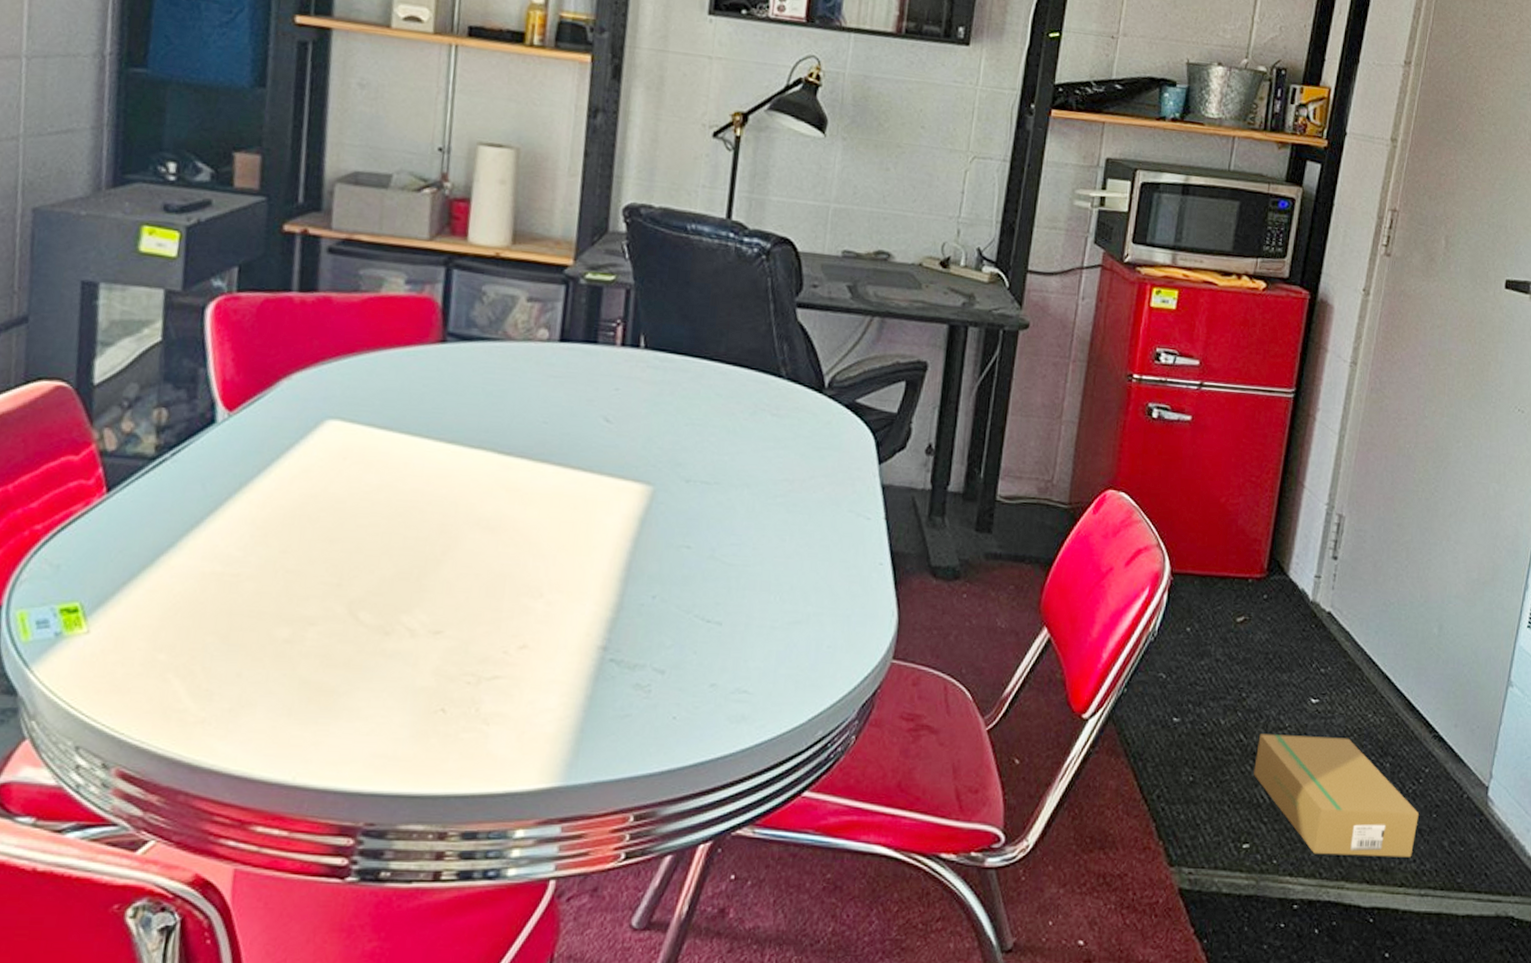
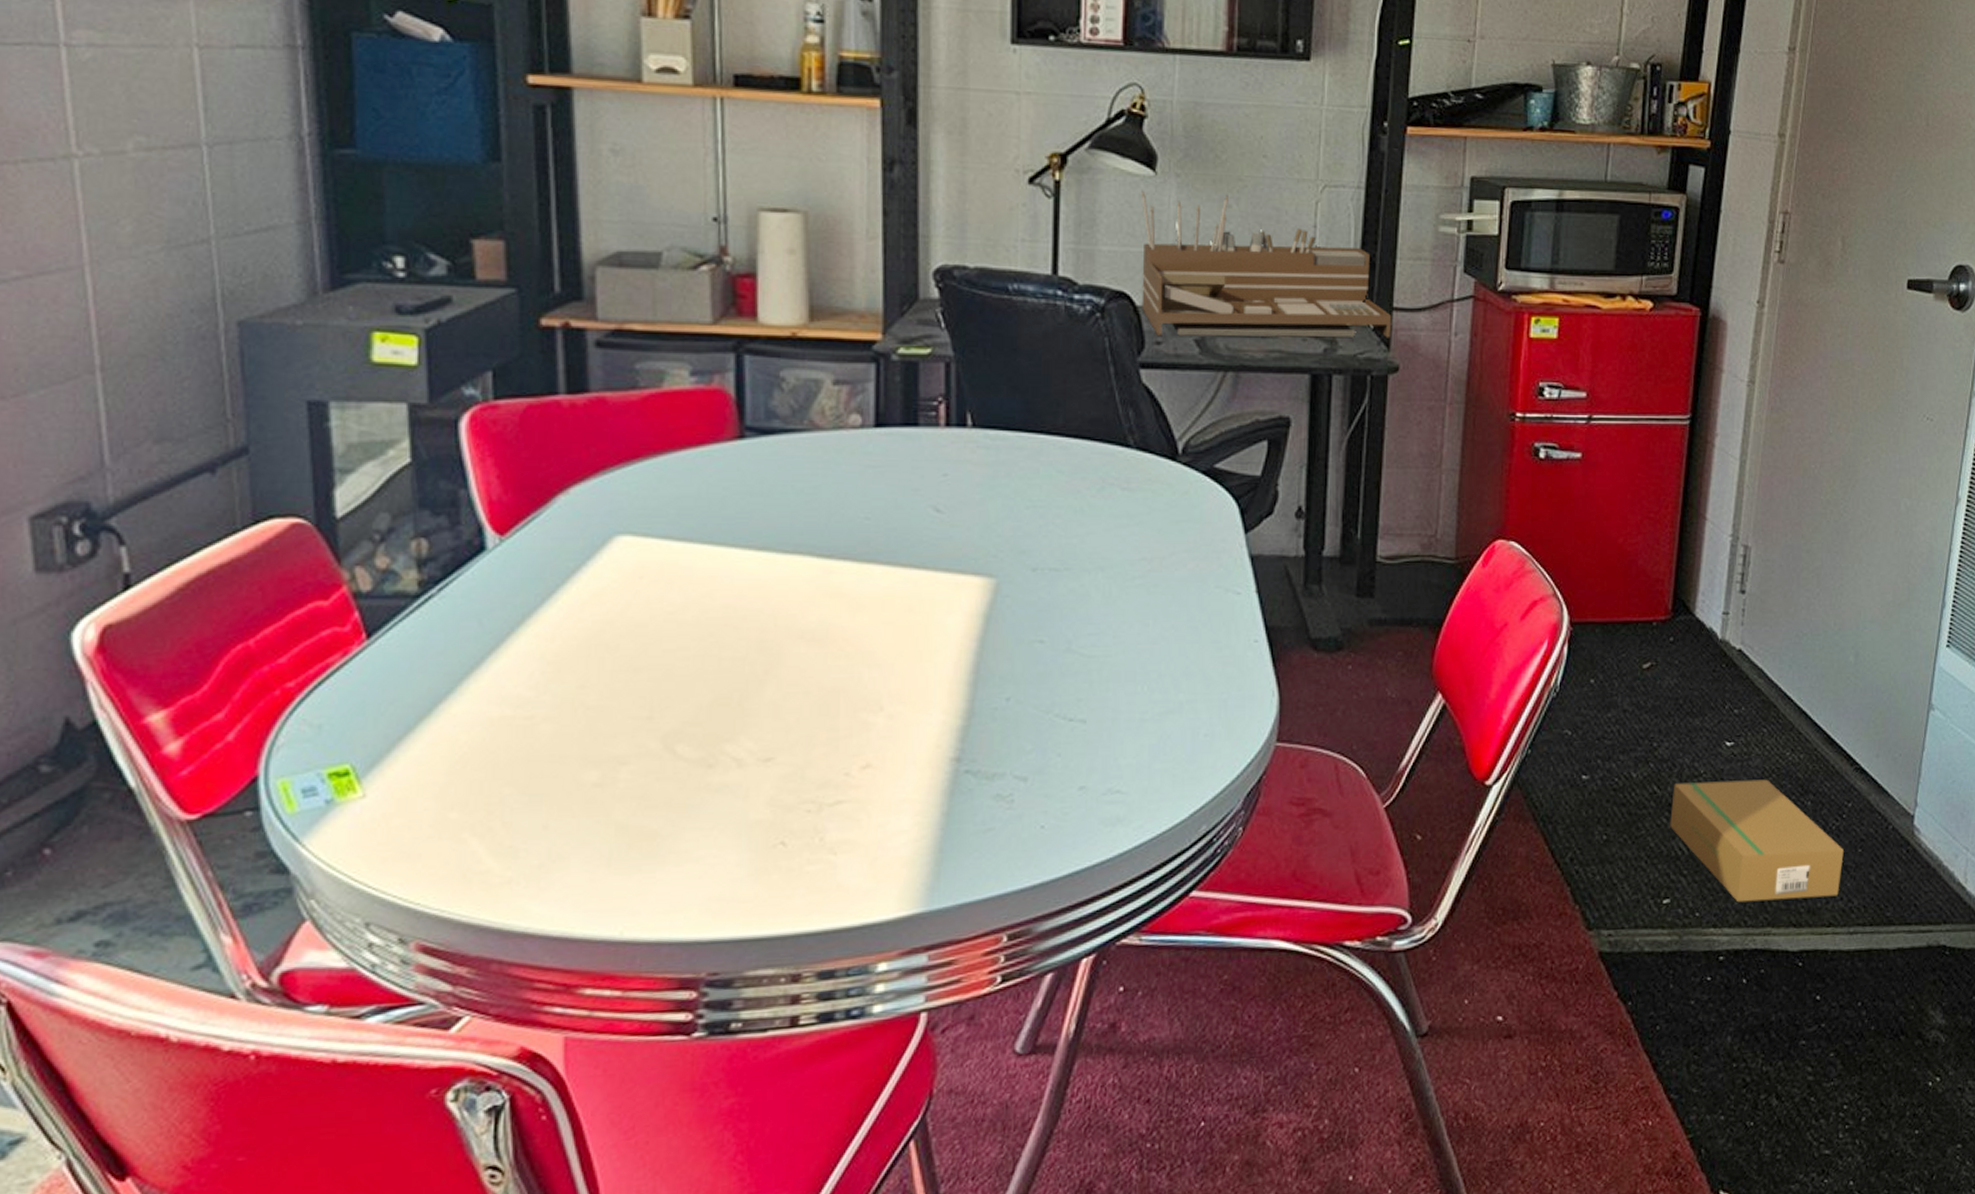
desk organizer: none [802,151,1026,298] -> present [1141,191,1392,338]

